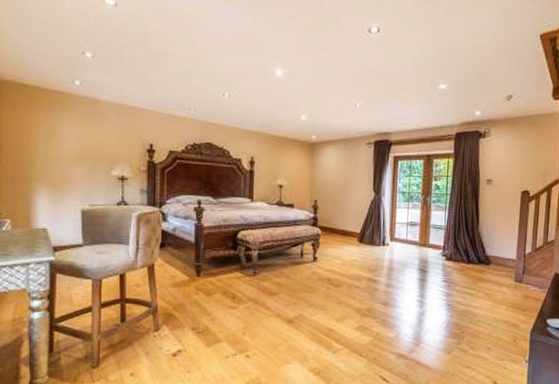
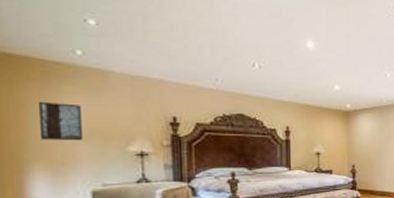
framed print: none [44,127,76,164] -> present [37,101,82,141]

